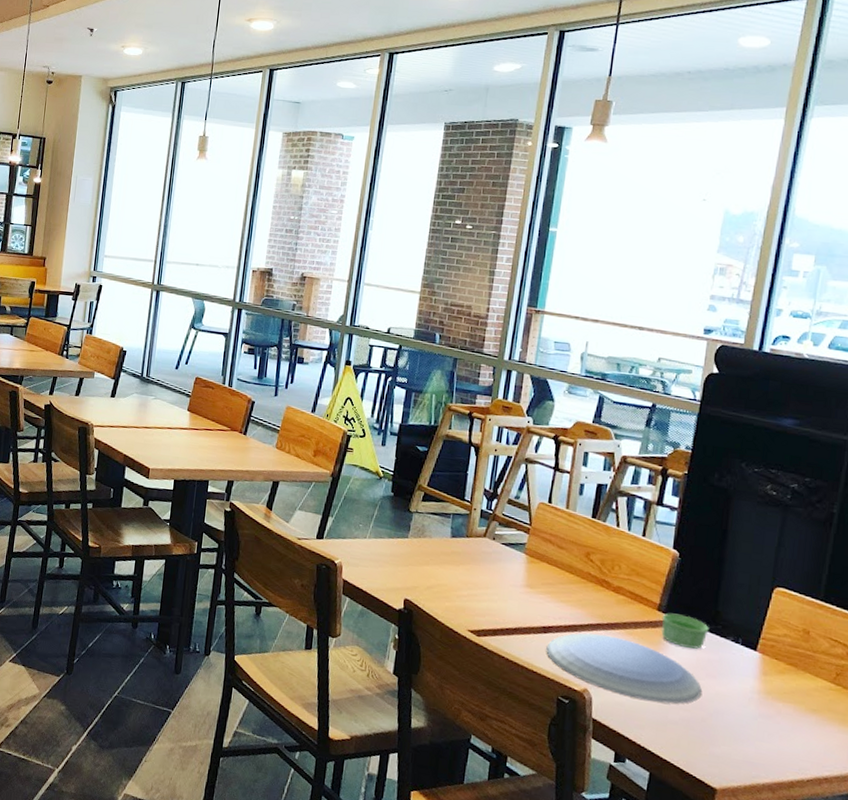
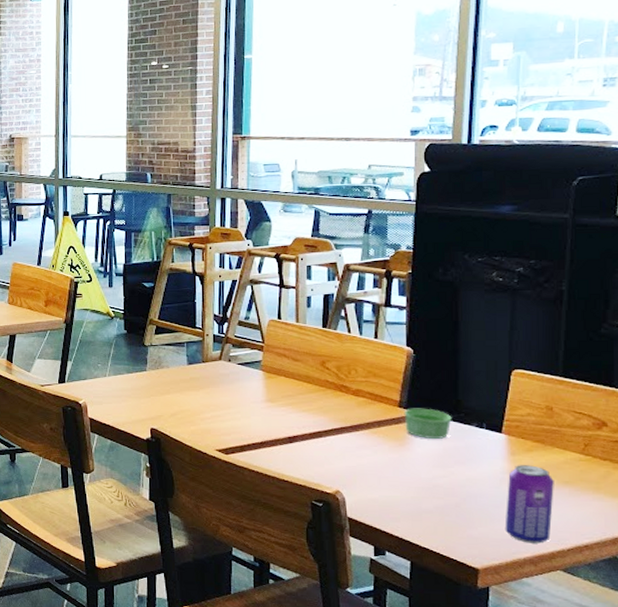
plate: present [546,633,702,704] -> none [294,437,452,494]
beverage can: none [747,686,802,771] -> present [505,465,554,544]

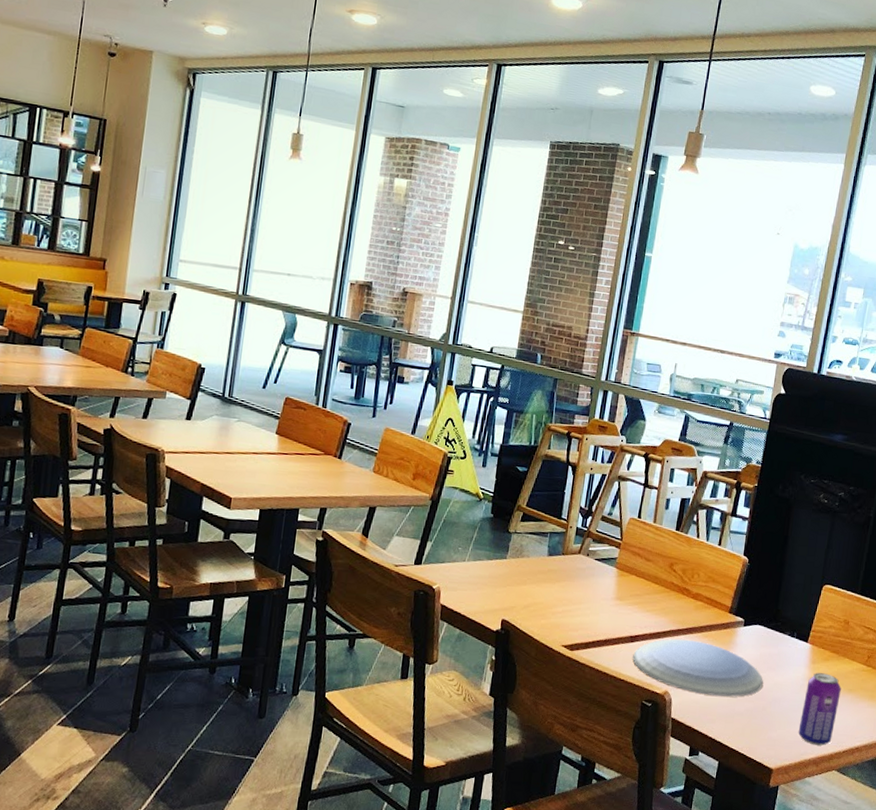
plate: none [294,437,452,494] -> present [632,639,763,697]
ramekin: present [404,408,452,439] -> none [732,614,771,645]

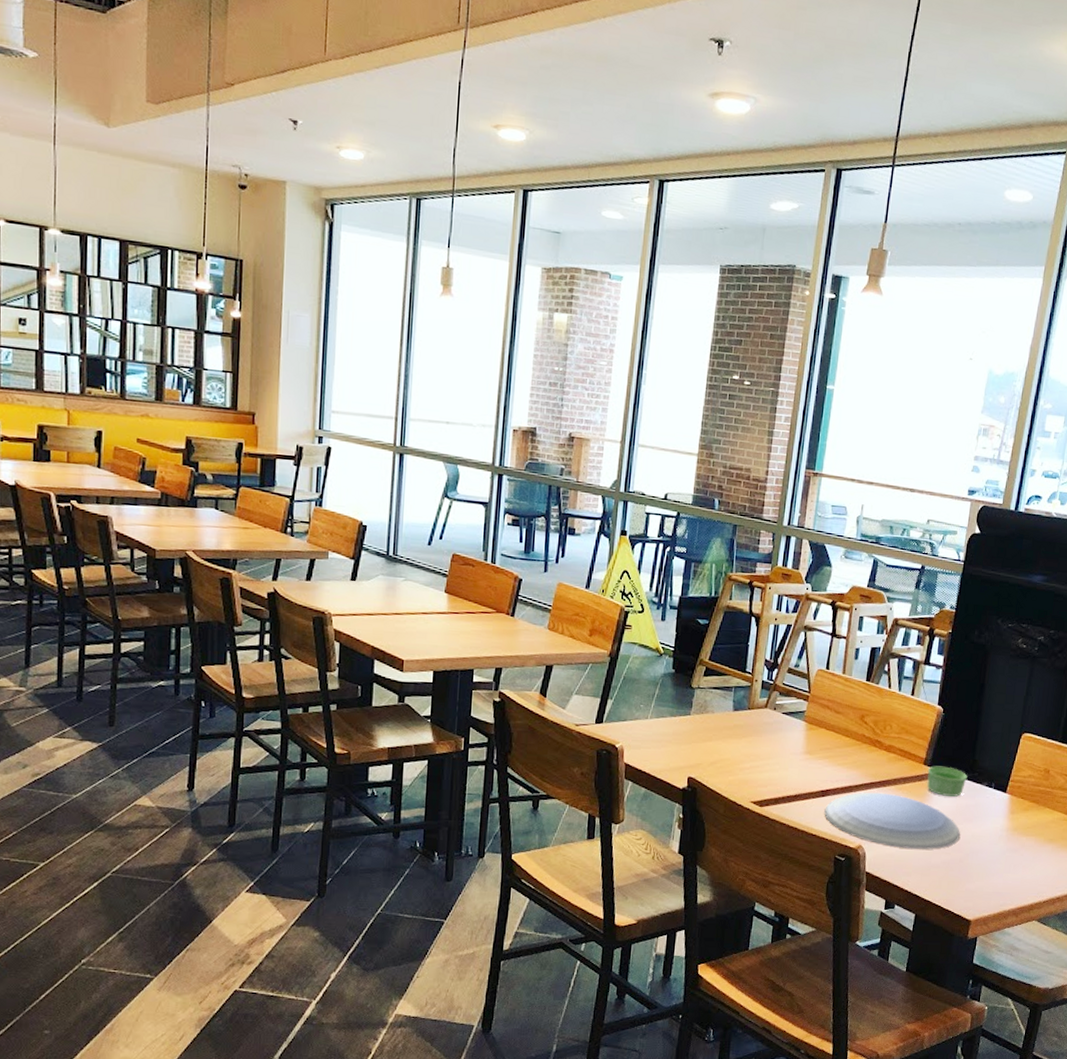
ramekin: none [732,614,771,645] -> present [927,766,968,797]
beverage can: present [798,673,841,746] -> none [996,823,1042,896]

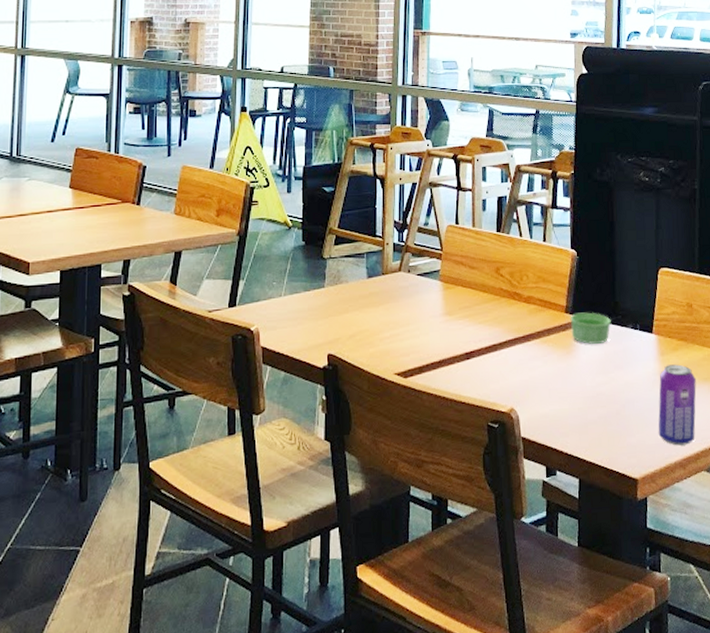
plate: present [824,792,960,850] -> none [471,348,613,407]
beverage can: none [996,823,1042,896] -> present [658,364,696,446]

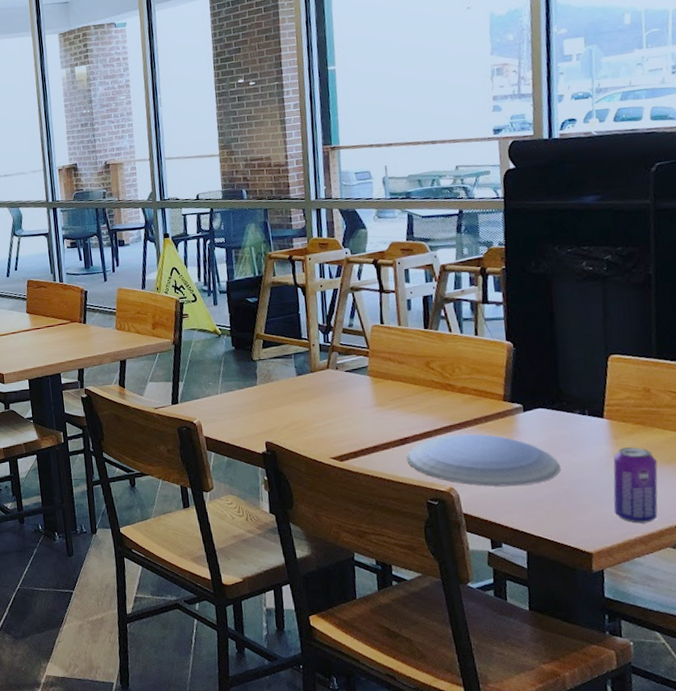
plate: none [471,348,613,407] -> present [407,434,560,486]
ramekin: present [570,312,611,344] -> none [508,400,555,430]

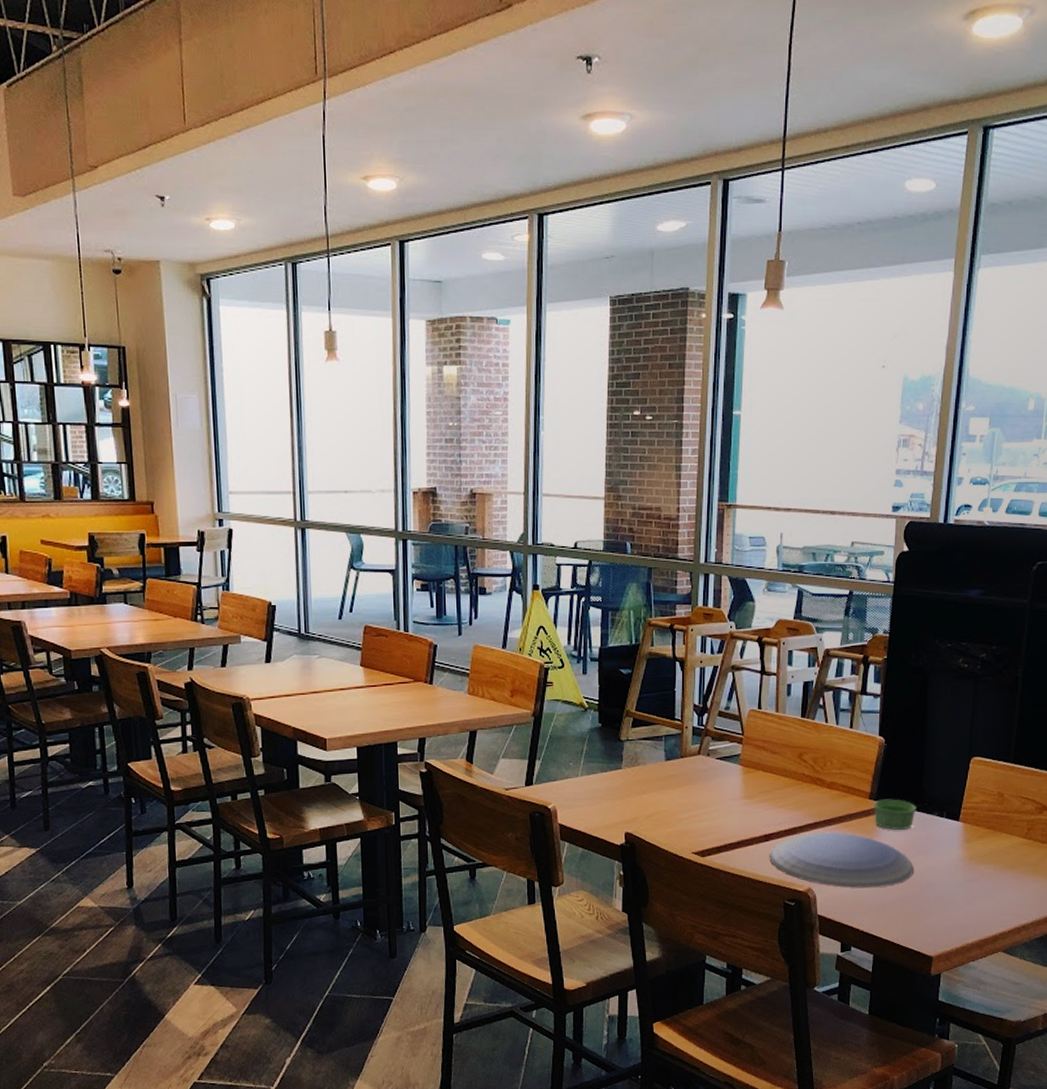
ramekin: none [508,400,555,430] -> present [873,799,917,830]
beverage can: present [613,447,658,524] -> none [957,851,1001,928]

